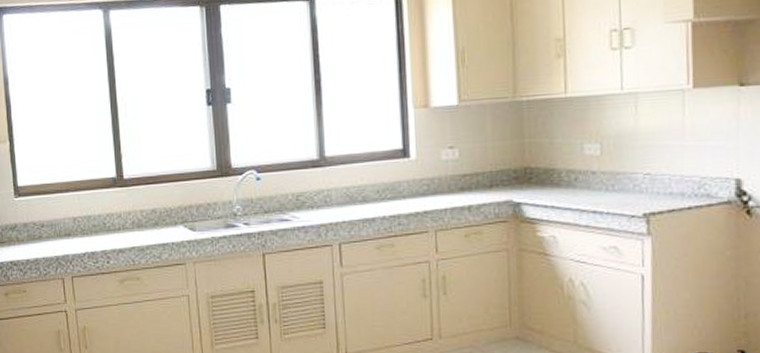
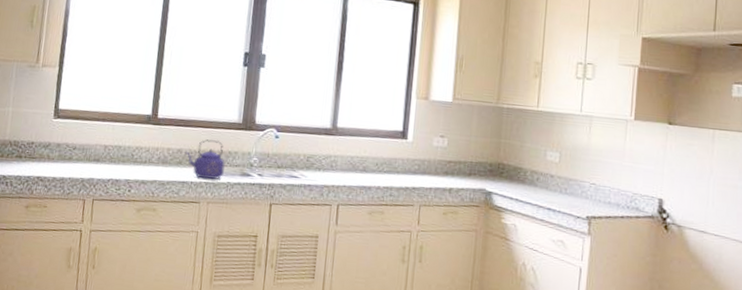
kettle: none [159,193,206,238] -> present [185,139,225,180]

